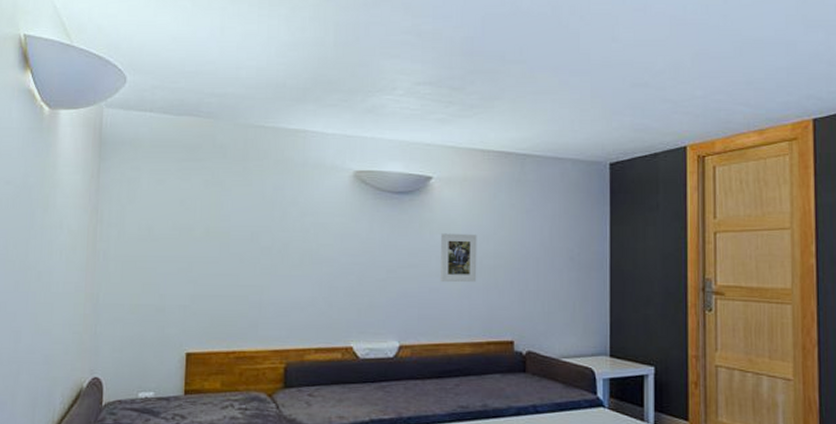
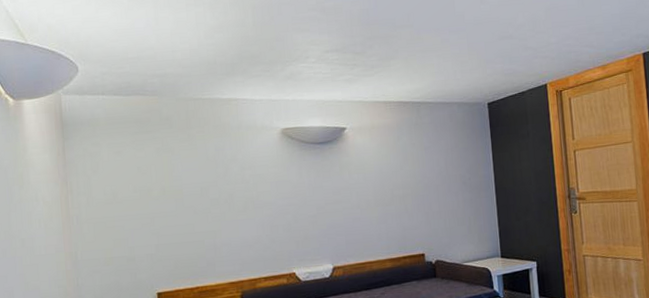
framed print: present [441,233,477,283] -> none [358,170,391,213]

